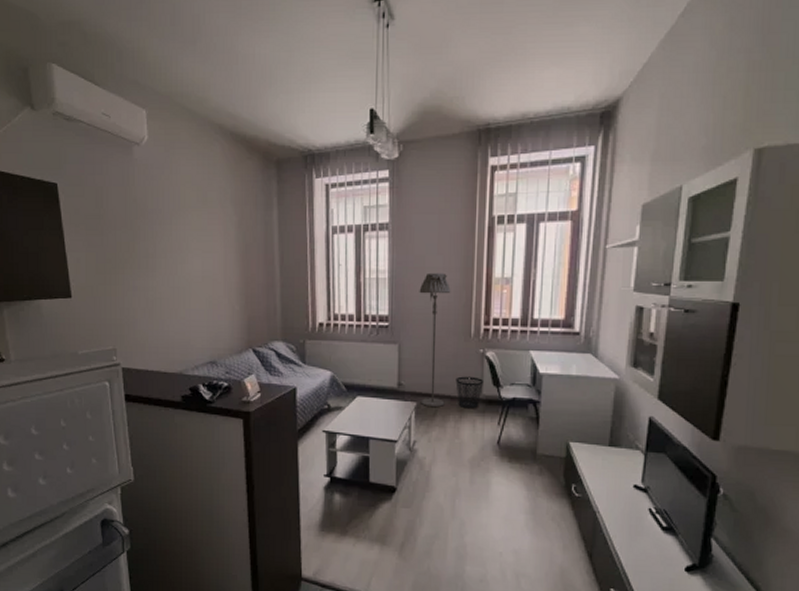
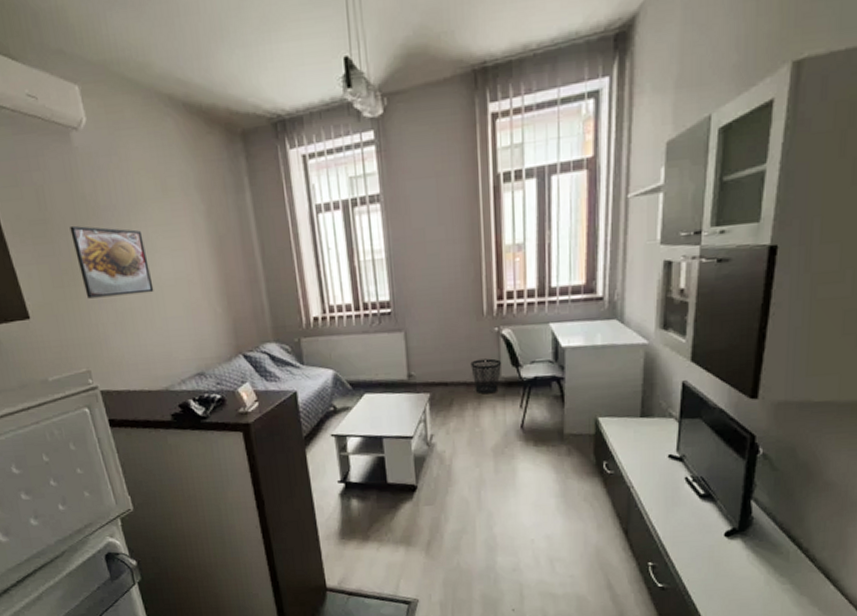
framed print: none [119,222,183,287] -> present [70,225,154,299]
floor lamp: present [419,272,451,408] -> none [421,245,461,397]

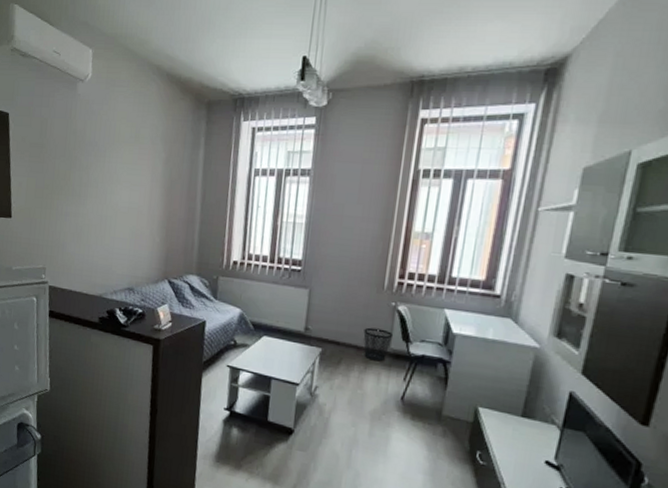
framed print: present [70,225,154,299] -> none [57,152,112,215]

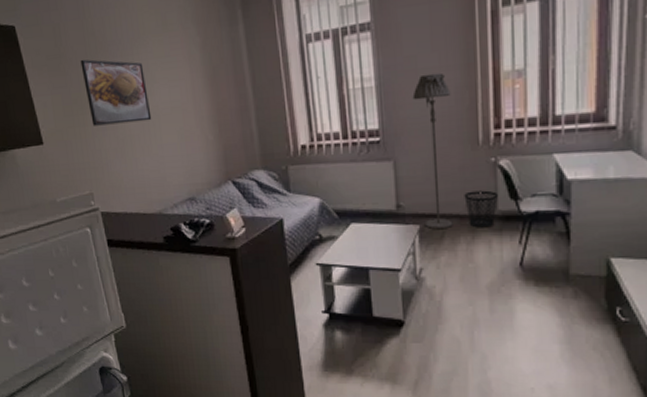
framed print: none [57,152,112,215] -> present [80,59,152,126]
floor lamp: none [326,221,368,356] -> present [412,72,453,230]

